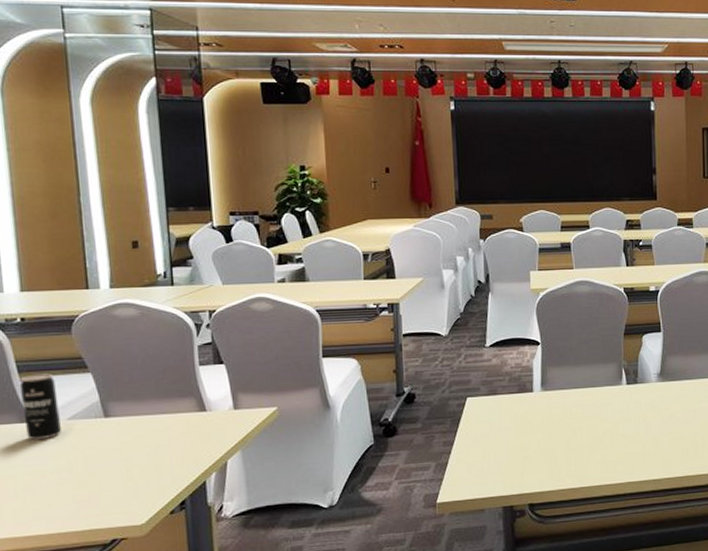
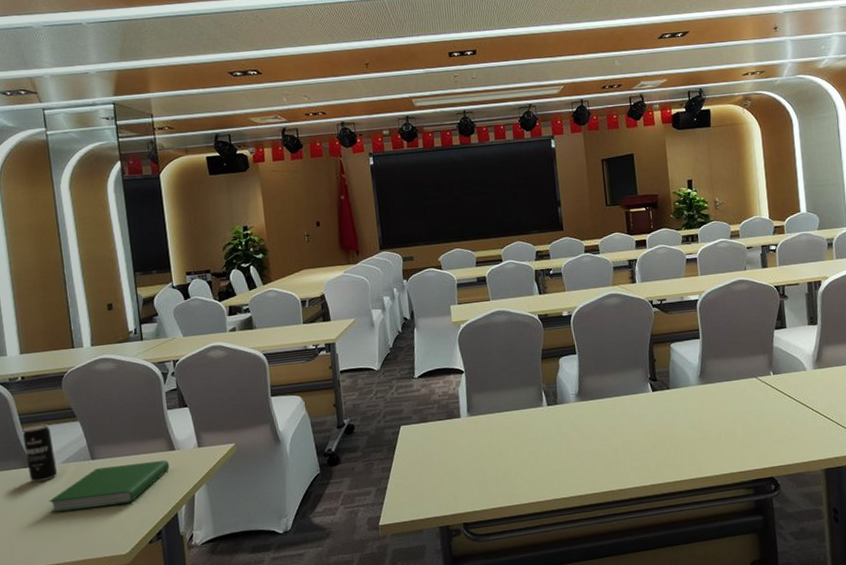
hardcover book: none [50,421,200,475] -> present [49,460,170,513]

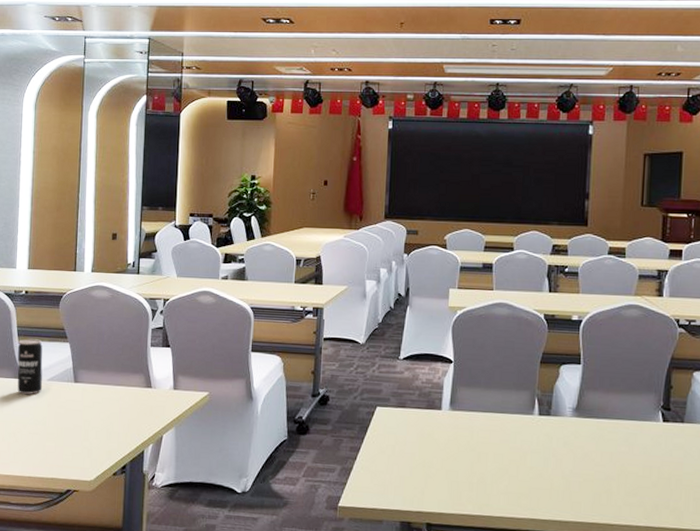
hardcover book: present [49,460,170,513] -> none [30,392,145,432]

